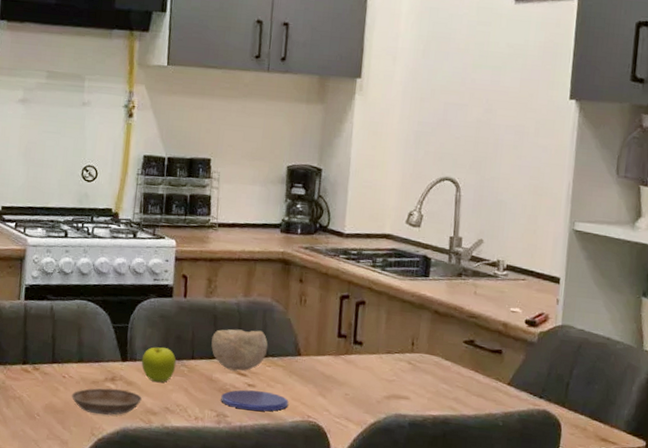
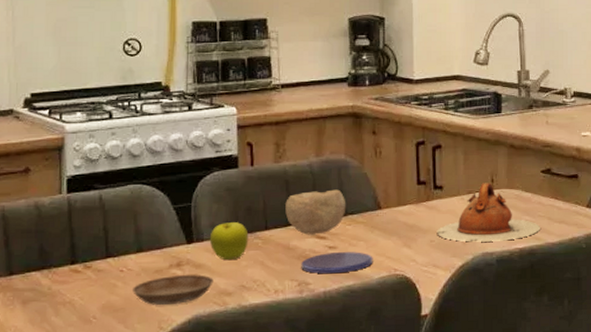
teapot: none [352,344,457,406] -> present [436,182,540,242]

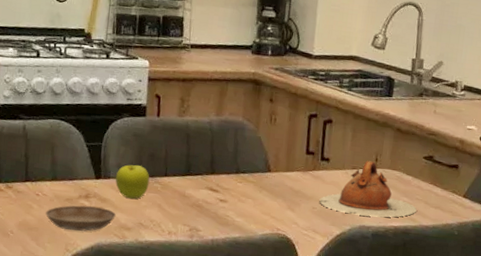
bowl: present [285,189,346,235] -> none [184,147,240,187]
saucer: present [301,252,373,274] -> none [193,205,259,225]

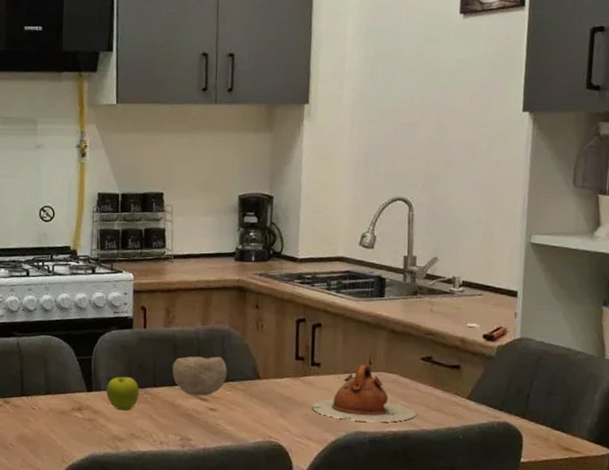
saucer: present [46,205,116,231] -> none [42,417,108,443]
bowl: none [184,147,240,187] -> present [172,356,228,396]

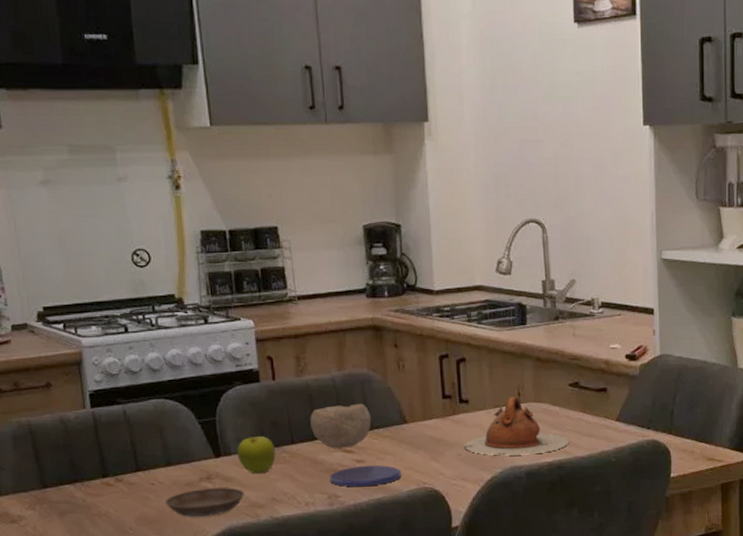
saucer: none [42,417,108,443] -> present [165,488,244,518]
saucer: none [184,414,250,434] -> present [330,465,402,487]

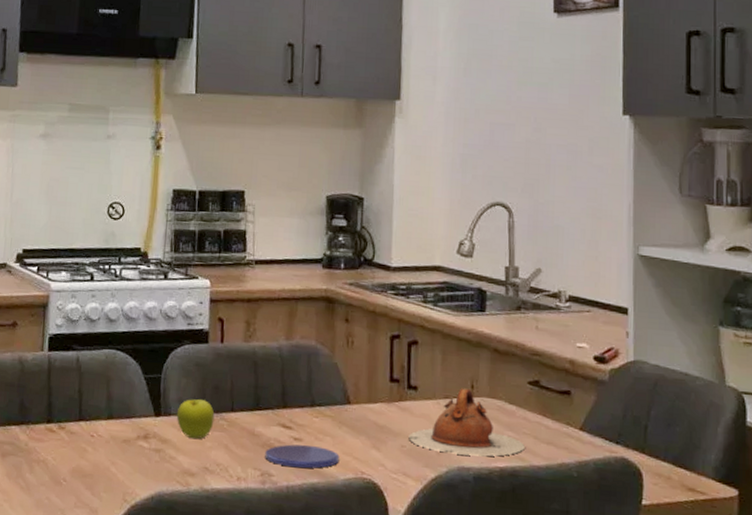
saucer: present [165,488,244,518] -> none [101,447,178,478]
bowl: present [310,403,372,449] -> none [252,376,315,424]

